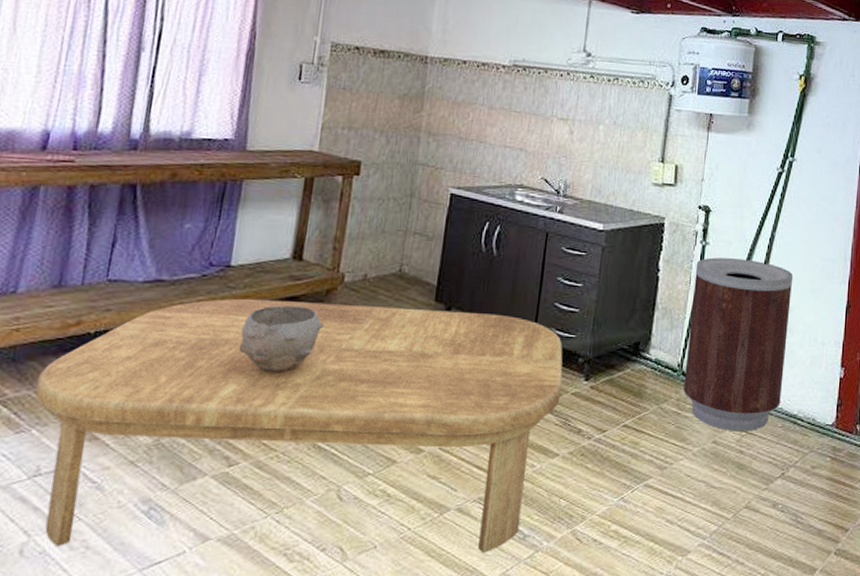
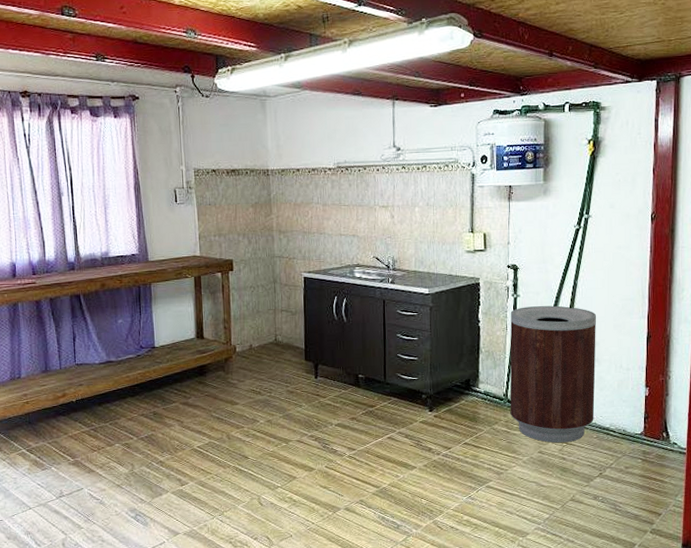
dining table: present [35,298,563,554] -> none [48,366,412,540]
bowl: present [238,305,324,372] -> none [172,372,228,420]

